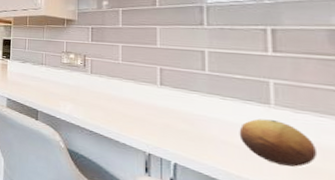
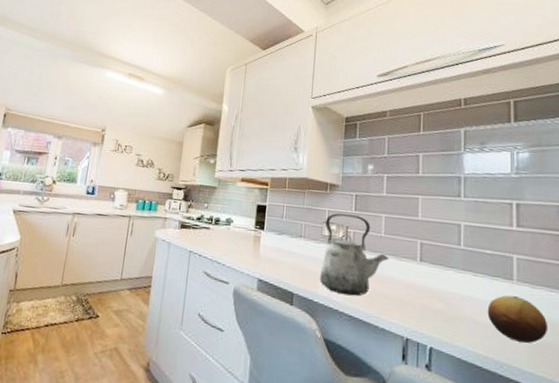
kettle: none [61,44,127,115] -> present [319,213,388,297]

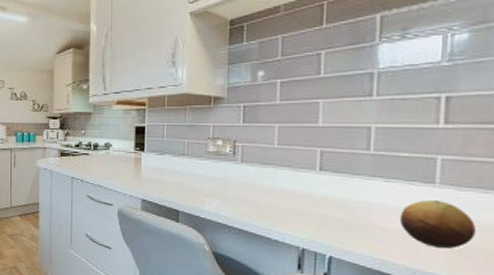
kettle: present [319,213,388,297] -> none [205,128,282,210]

